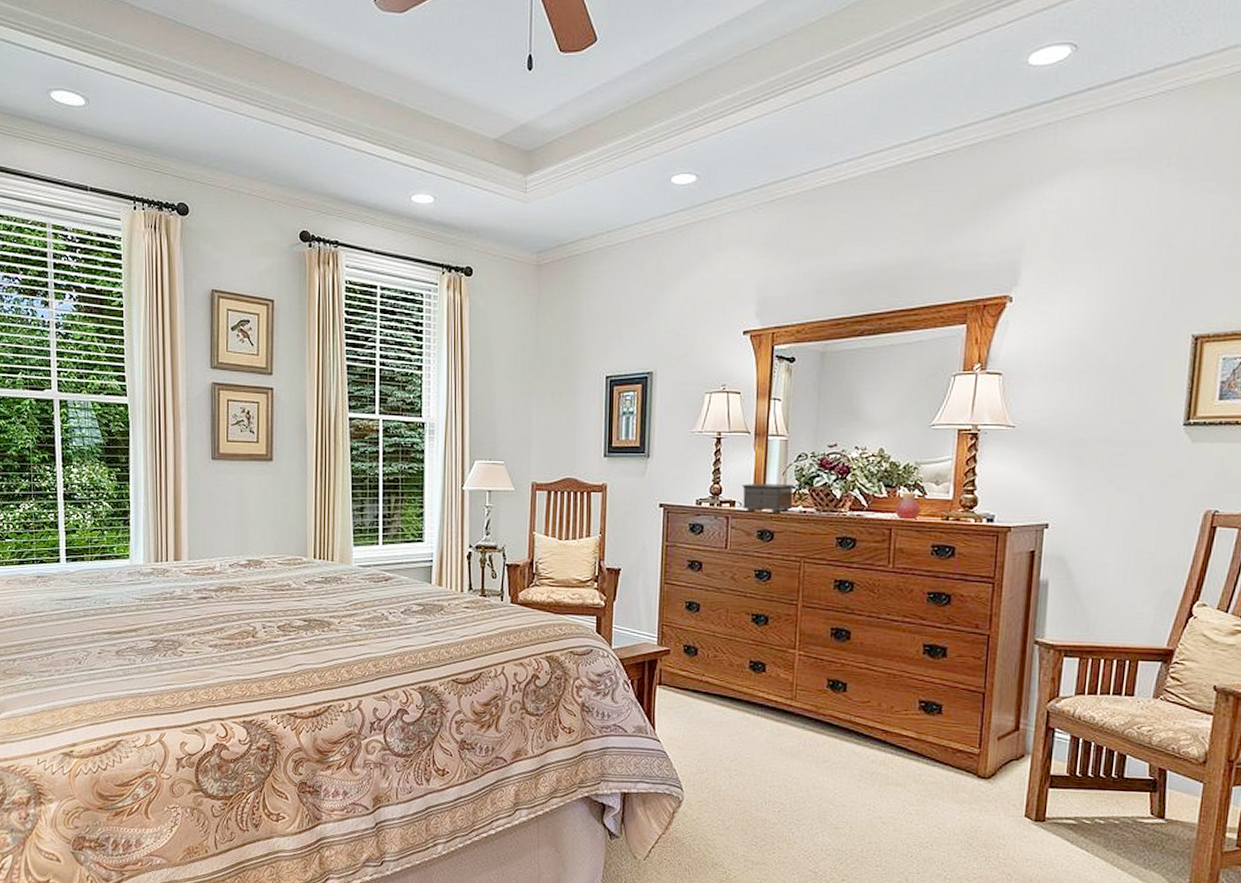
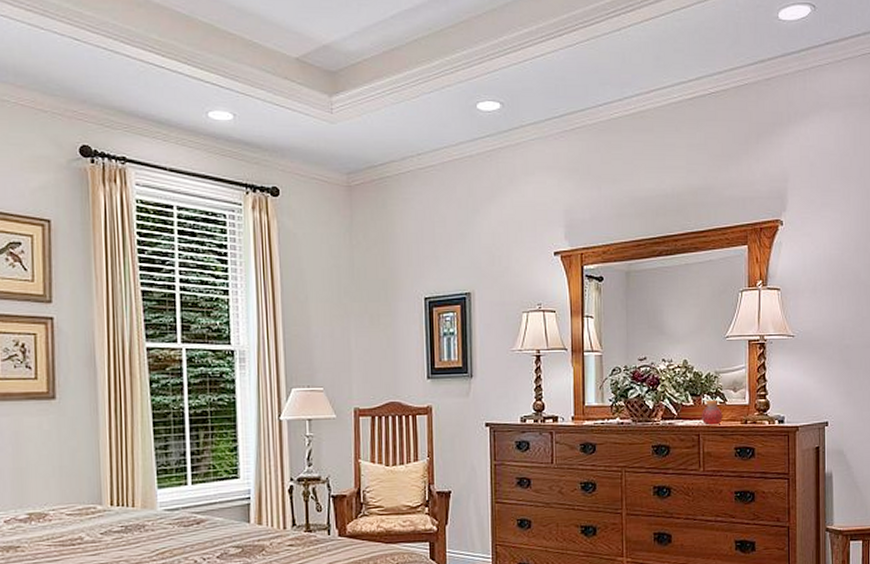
jewelry box: present [742,484,794,514] -> none [563,397,611,427]

